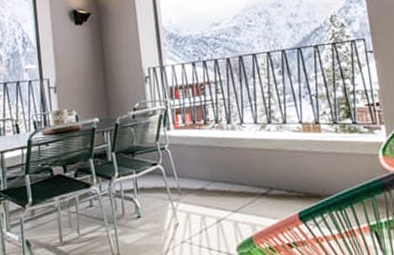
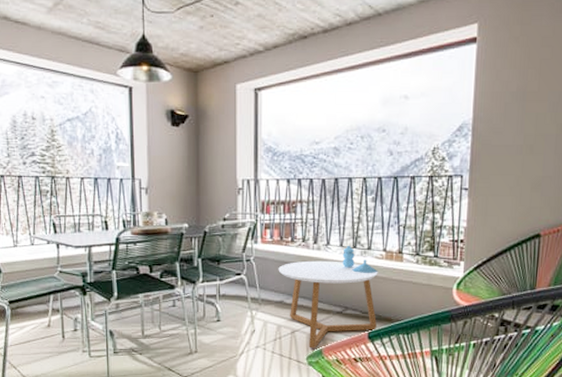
coffee table: none [194,139,306,238] -> present [278,260,378,348]
decorative container: none [258,121,298,150] -> present [342,245,378,273]

